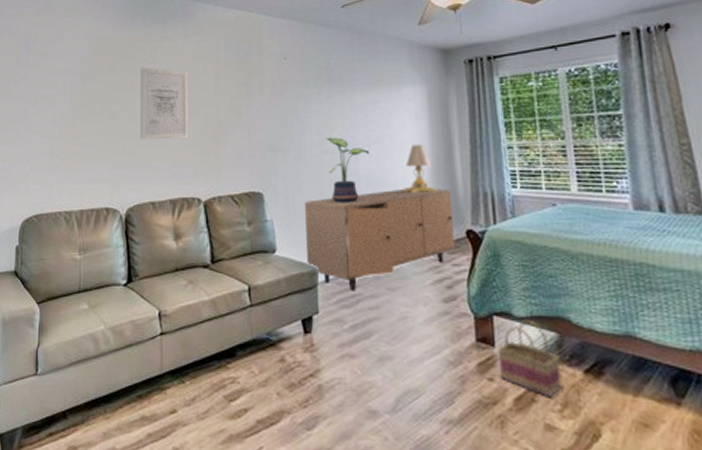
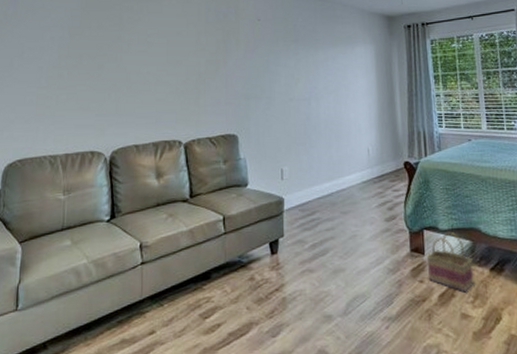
wall art: present [140,67,189,140] -> none [126,24,173,89]
storage cabinet: present [305,188,456,292] -> none [274,129,396,217]
potted plant: present [326,137,370,203] -> none [292,87,329,143]
lamp: present [403,144,437,194] -> none [355,93,382,134]

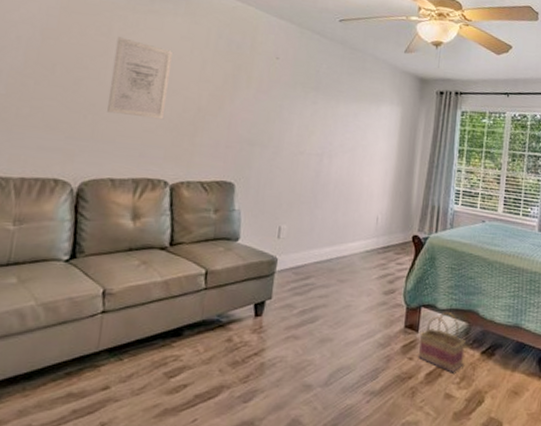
wall art: none [126,24,173,89] -> present [107,37,172,120]

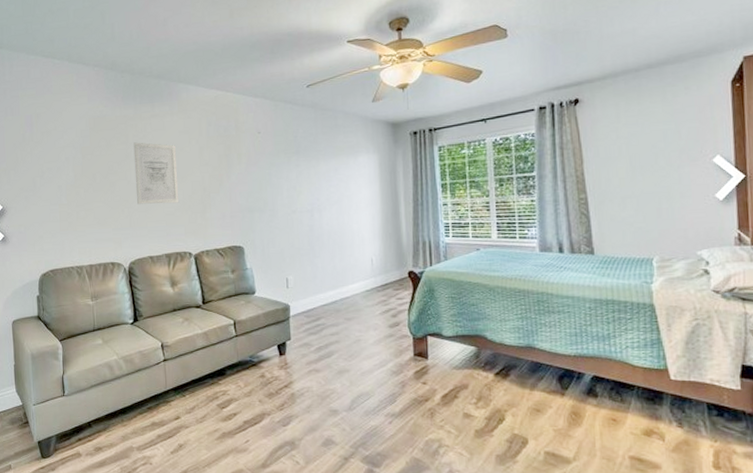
basket: present [419,312,466,372] -> none [430,339,478,393]

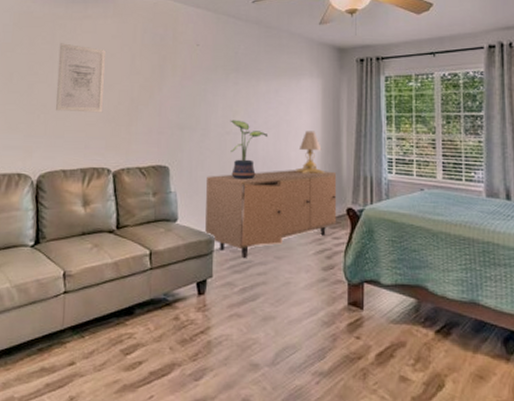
storage cabinet: none [278,239,400,322] -> present [205,170,337,259]
potted plant: none [295,199,332,253] -> present [230,119,269,180]
lamp: none [359,203,386,244] -> present [295,130,324,174]

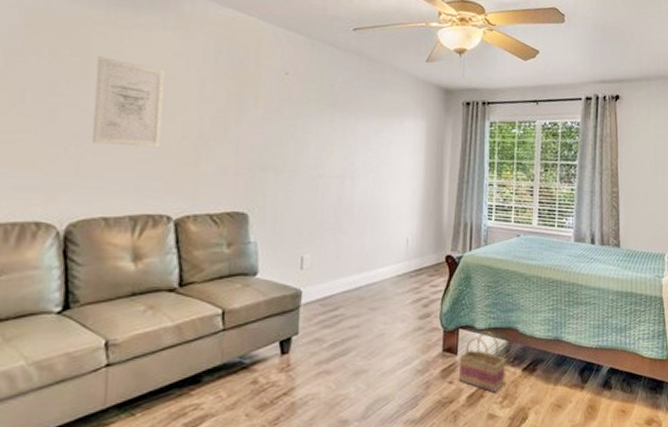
storage cabinet: present [205,170,337,259] -> none [291,217,438,312]
potted plant: present [230,119,269,180] -> none [323,161,367,228]
lamp: present [295,130,324,174] -> none [395,175,425,221]
basket: none [365,288,417,353] -> present [459,332,506,392]

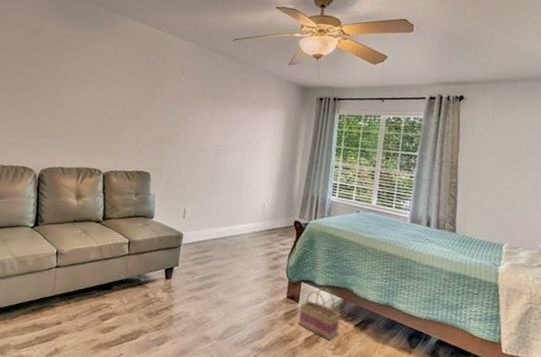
wall art: present [93,56,165,148] -> none [59,60,104,123]

